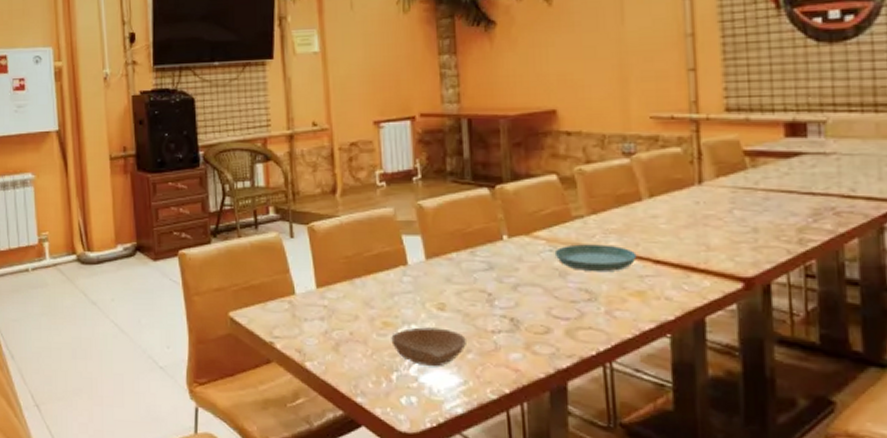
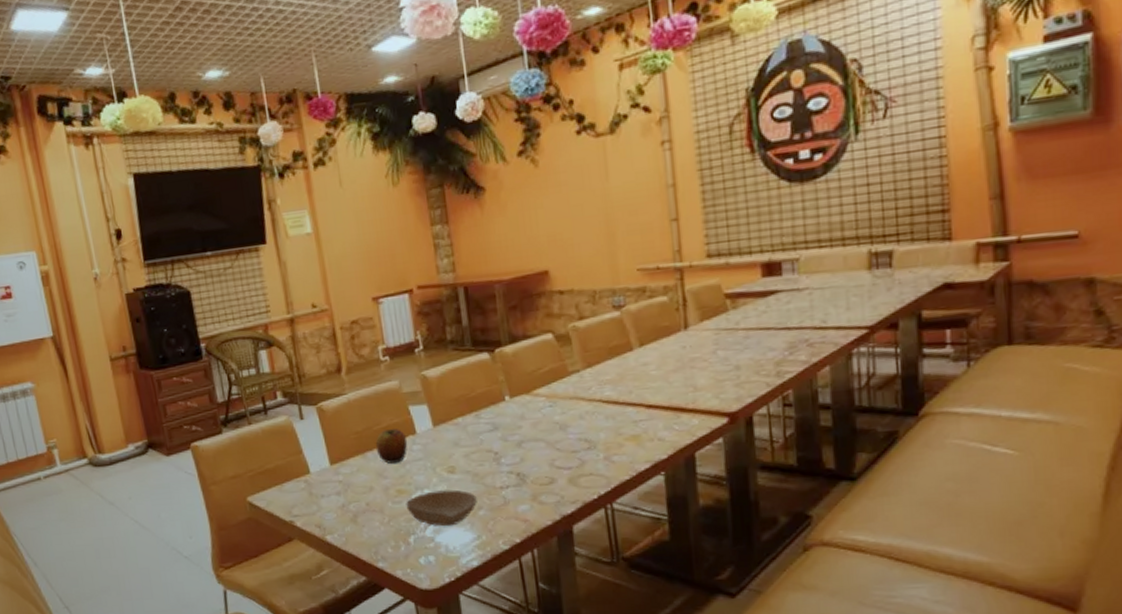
apple: none [364,257,398,293] -> present [375,429,408,464]
saucer: present [554,244,637,272] -> none [554,395,631,422]

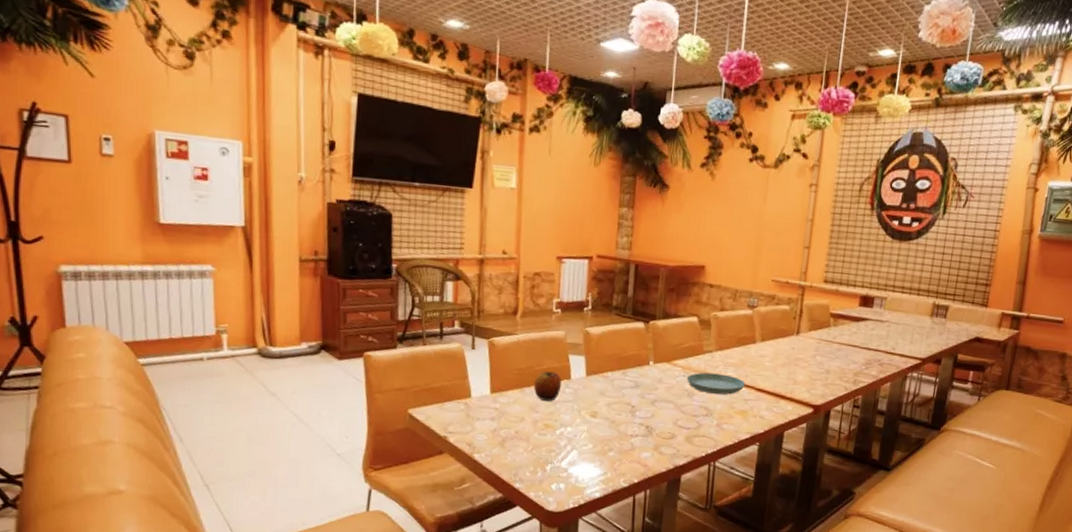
bowl: present [406,489,477,527] -> none [549,429,610,461]
saucer: none [554,395,631,422] -> present [686,372,746,395]

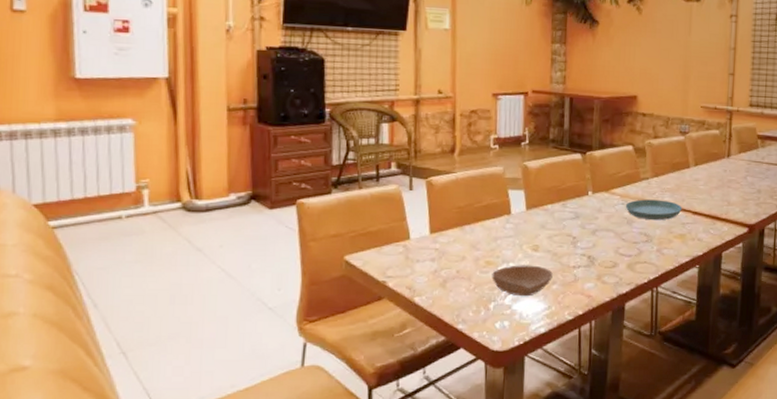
apple: present [533,371,562,401] -> none [473,208,503,238]
bowl: none [549,429,610,461] -> present [492,265,553,297]

